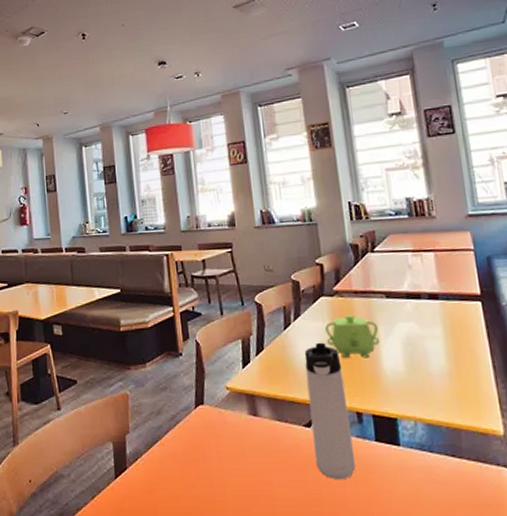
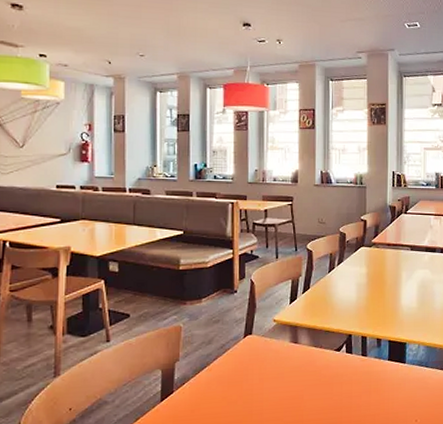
thermos bottle: present [304,342,356,480] -> none [341,283,372,392]
coffeepot: present [325,315,380,358] -> none [361,262,402,297]

